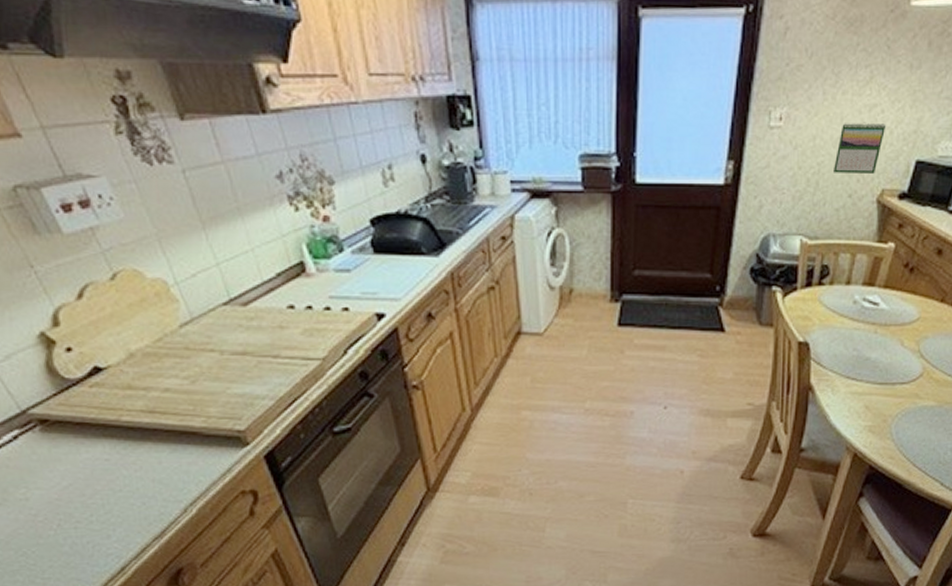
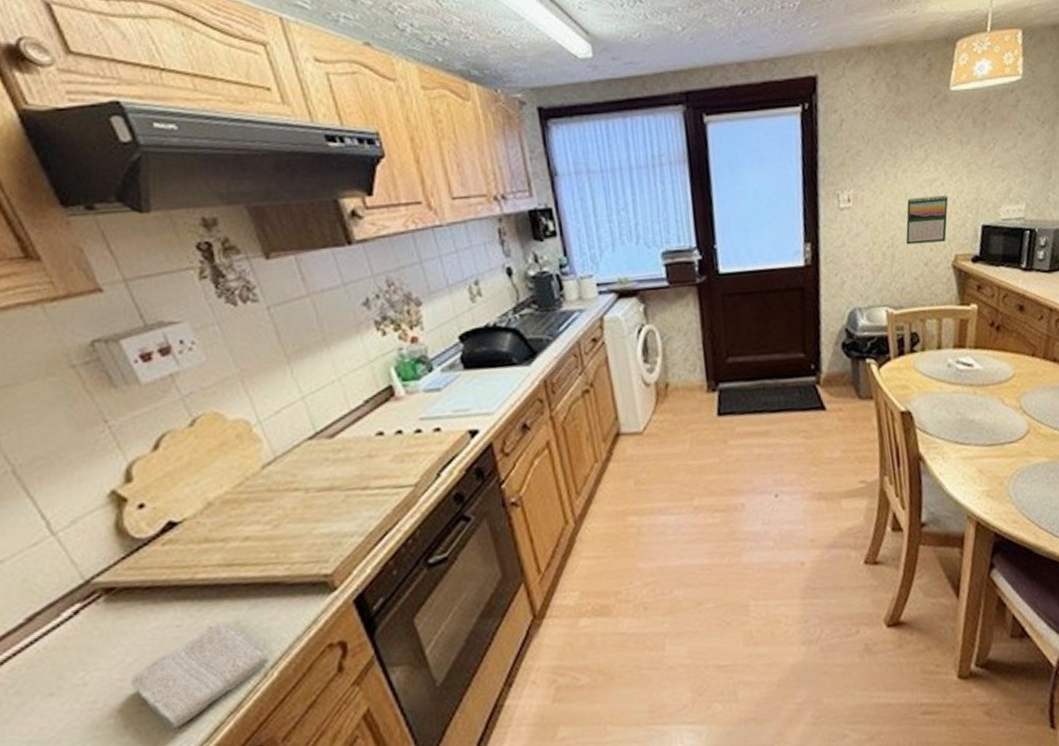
washcloth: none [67,461,189,546] -> present [131,622,269,730]

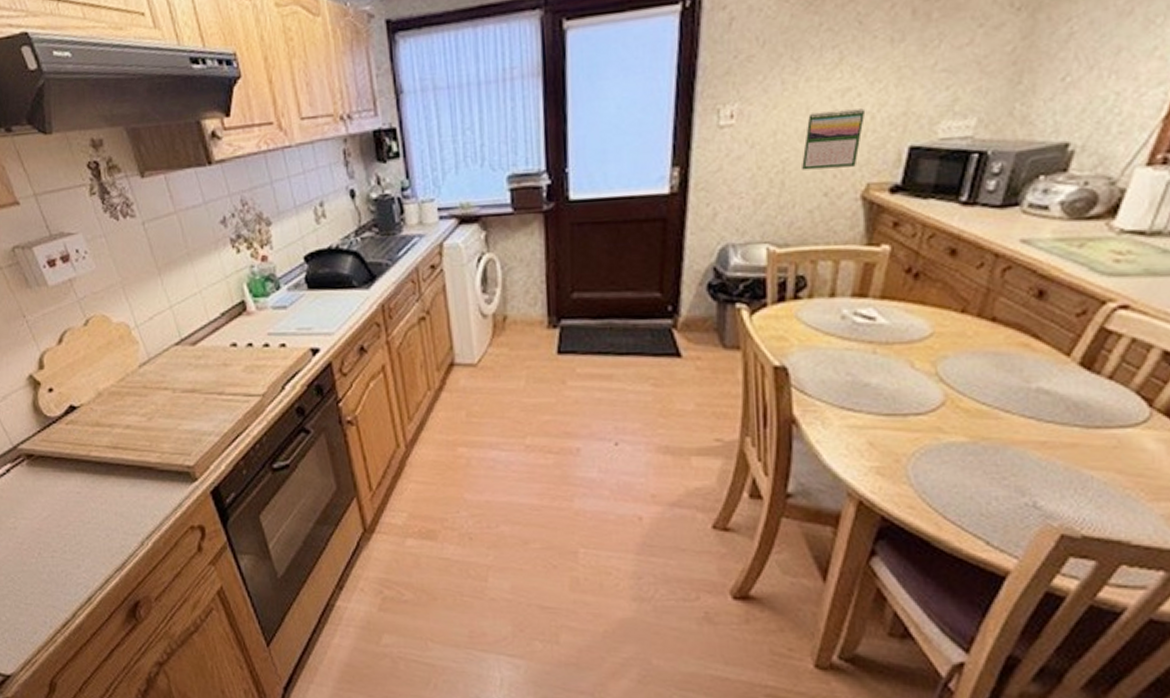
washcloth: present [131,622,269,730] -> none [46,495,145,576]

